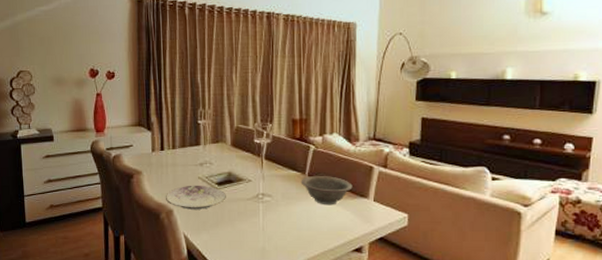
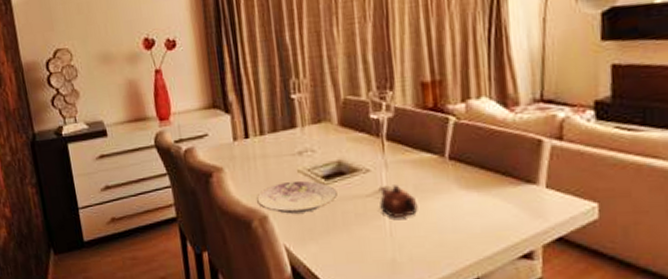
teapot: none [257,192,284,218] -> present [380,185,418,218]
decorative bowl: present [301,175,353,205] -> none [438,156,514,198]

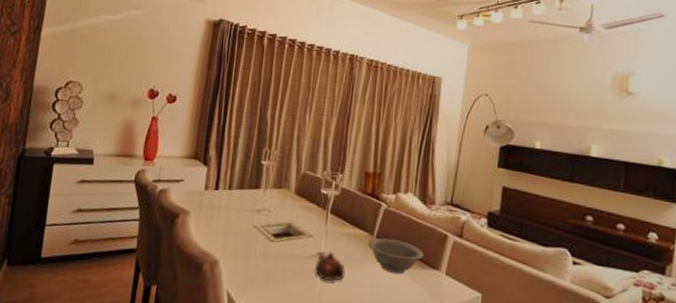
plate: present [257,180,338,214] -> none [212,233,282,264]
decorative bowl: none [438,156,514,198] -> present [367,237,424,275]

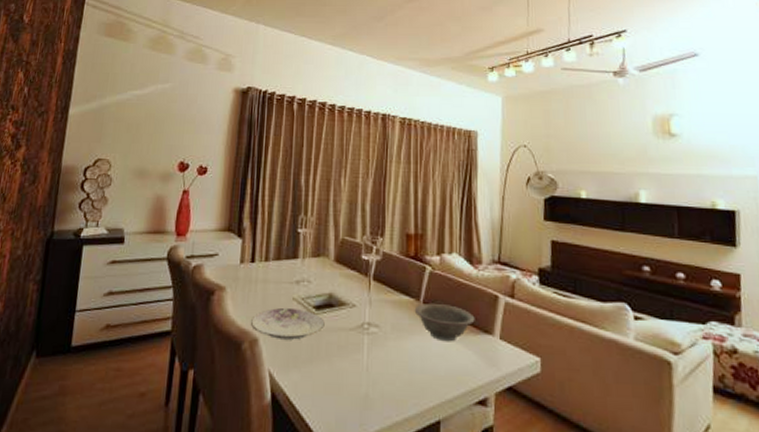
plate: none [212,233,282,264] -> present [251,307,325,340]
teapot: present [315,252,346,282] -> none [361,322,393,355]

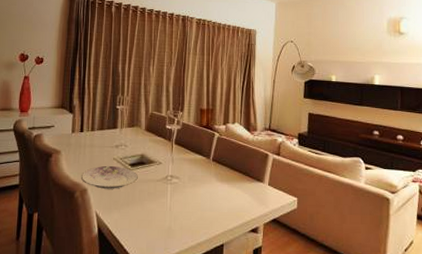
decorative bowl: present [414,302,475,342] -> none [205,160,251,188]

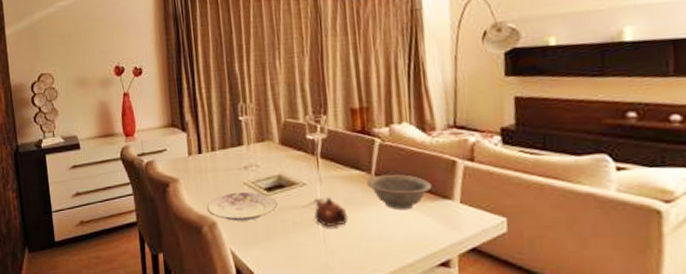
teapot: none [165,175,190,199] -> present [314,197,348,228]
decorative bowl: none [205,160,251,188] -> present [366,174,432,211]

